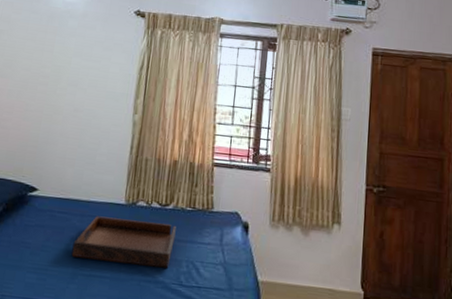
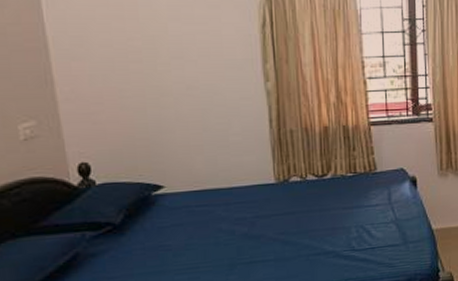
serving tray: present [71,216,176,268] -> none [223,193,339,248]

